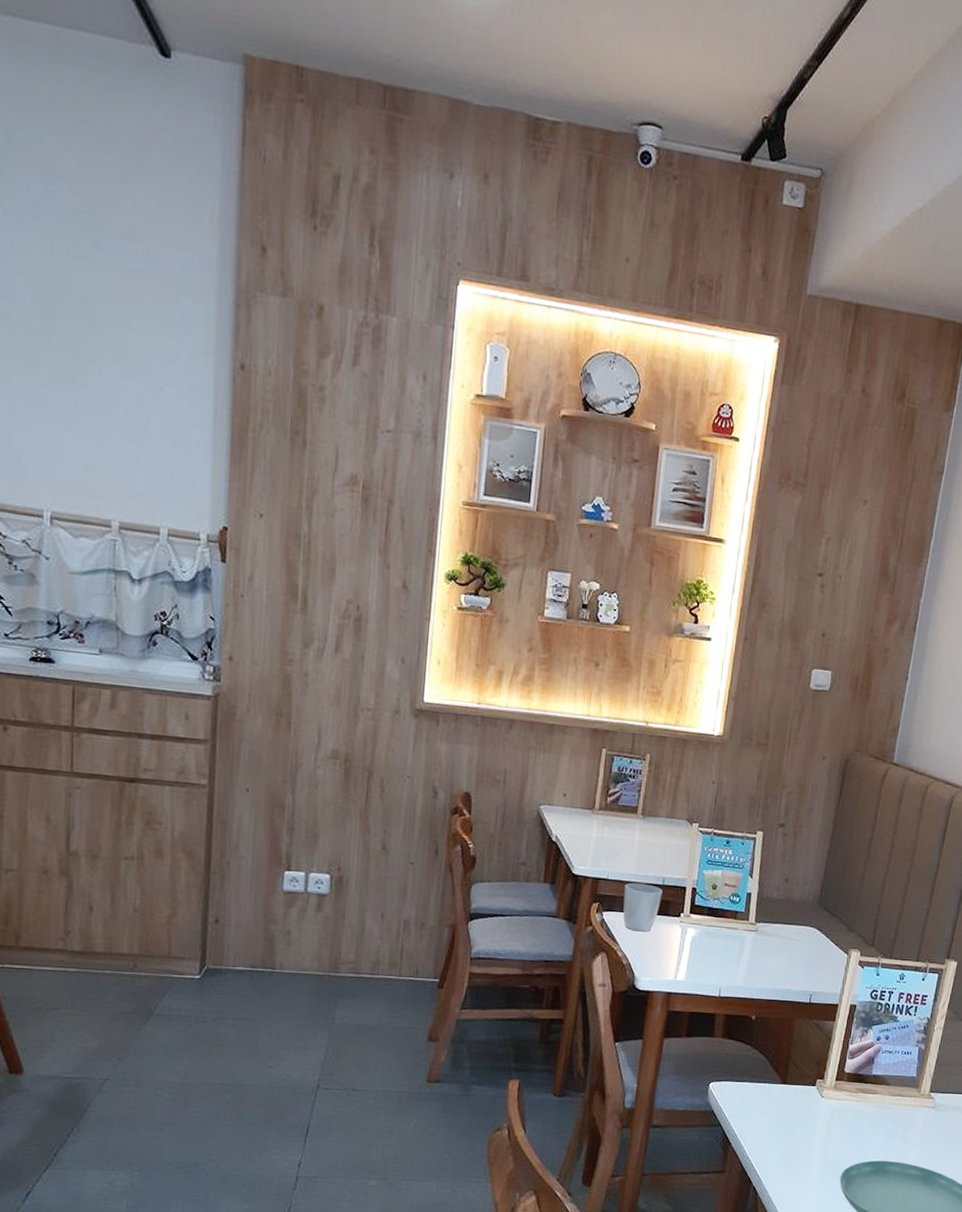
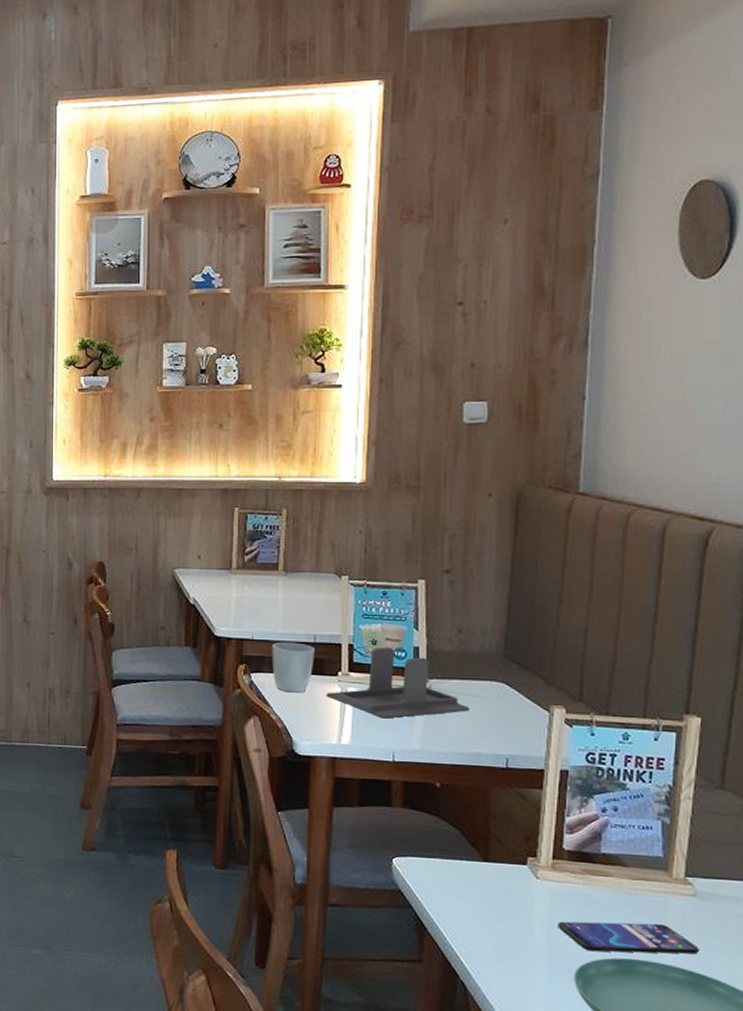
napkin holder: none [668,891,787,958] -> present [326,646,470,719]
smartphone: none [832,1131,932,1156] -> present [557,921,699,954]

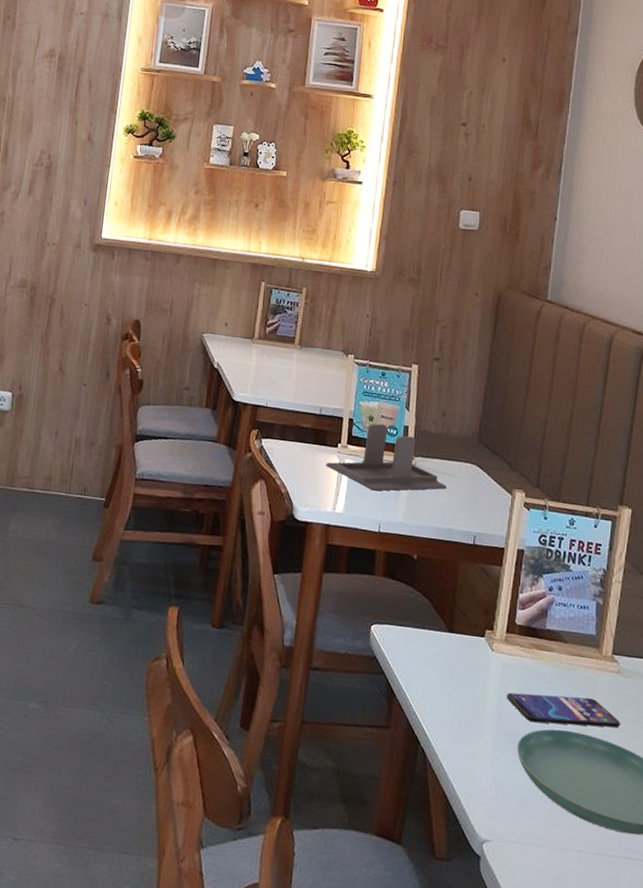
cup: present [272,641,315,693] -> none [281,411,320,461]

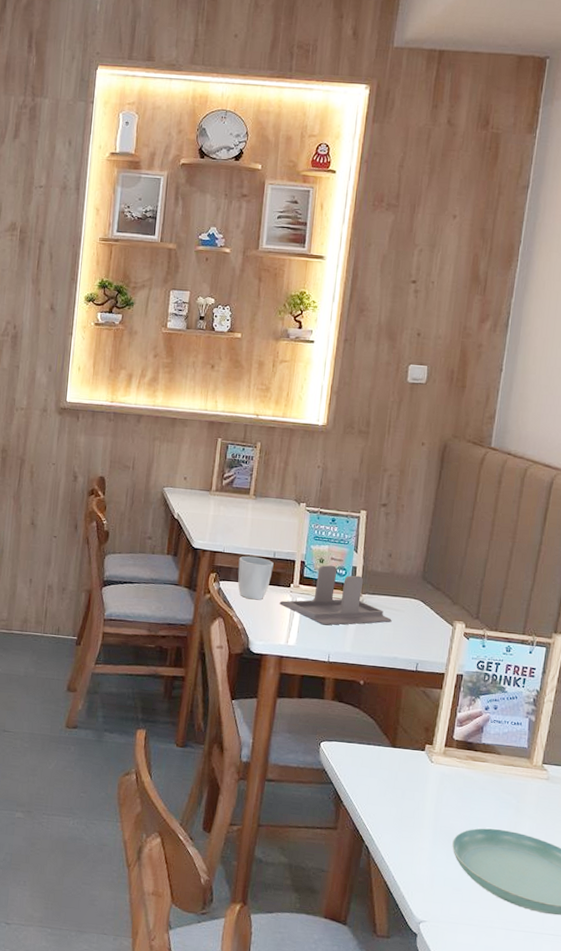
cup: none [281,411,320,461] -> present [237,555,274,600]
smartphone: present [506,692,620,728] -> none [444,797,547,826]

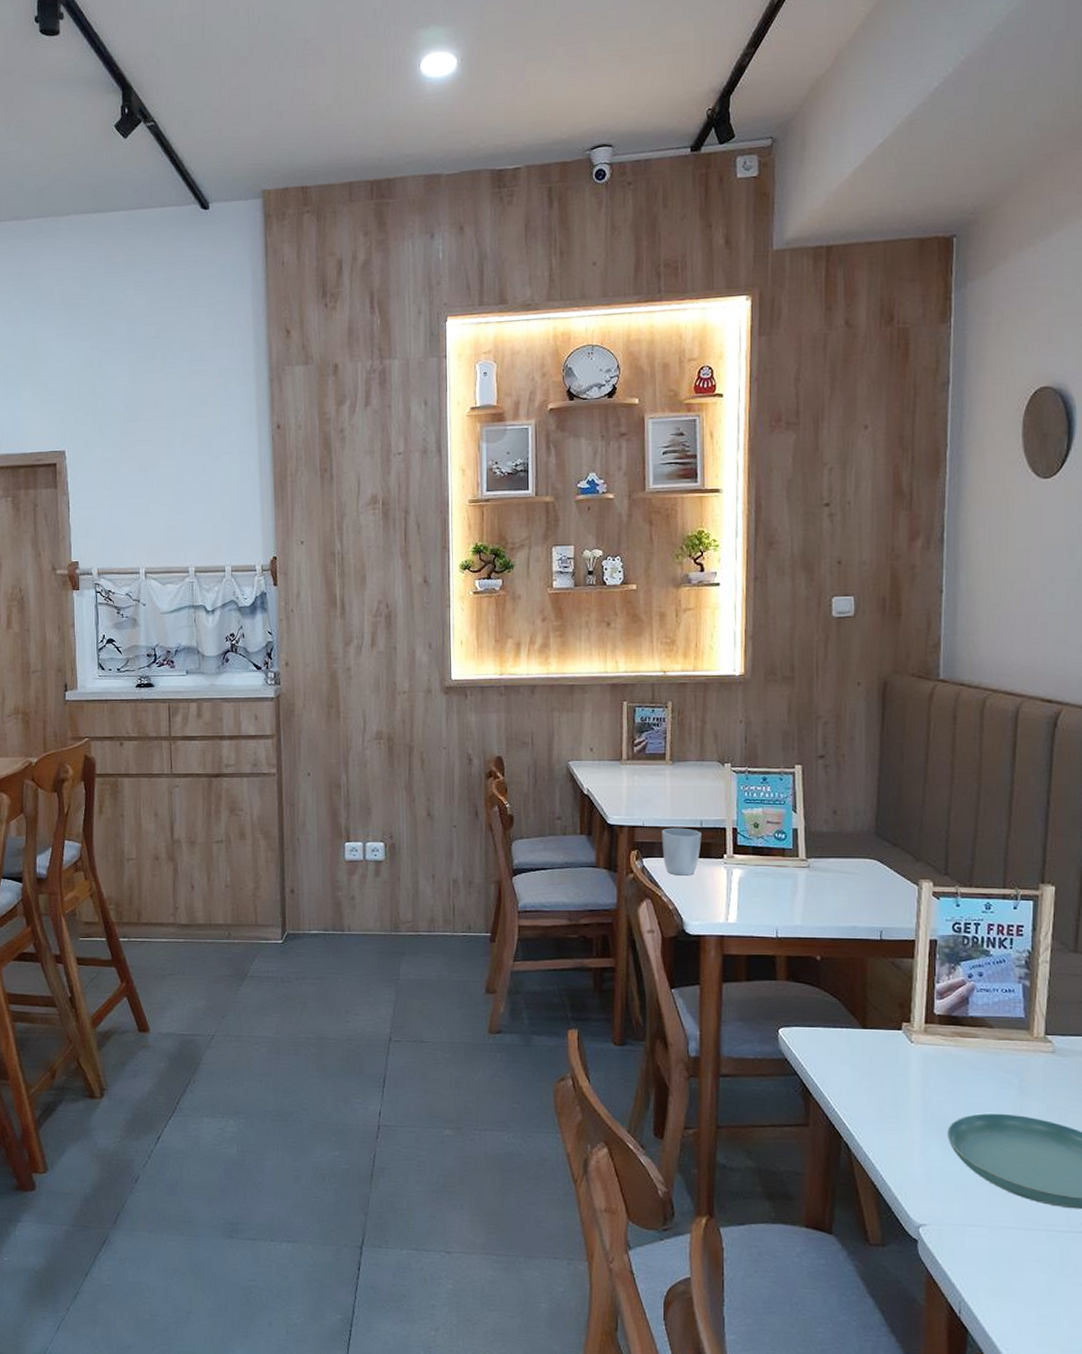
napkin holder: present [279,565,392,626] -> none [713,829,846,897]

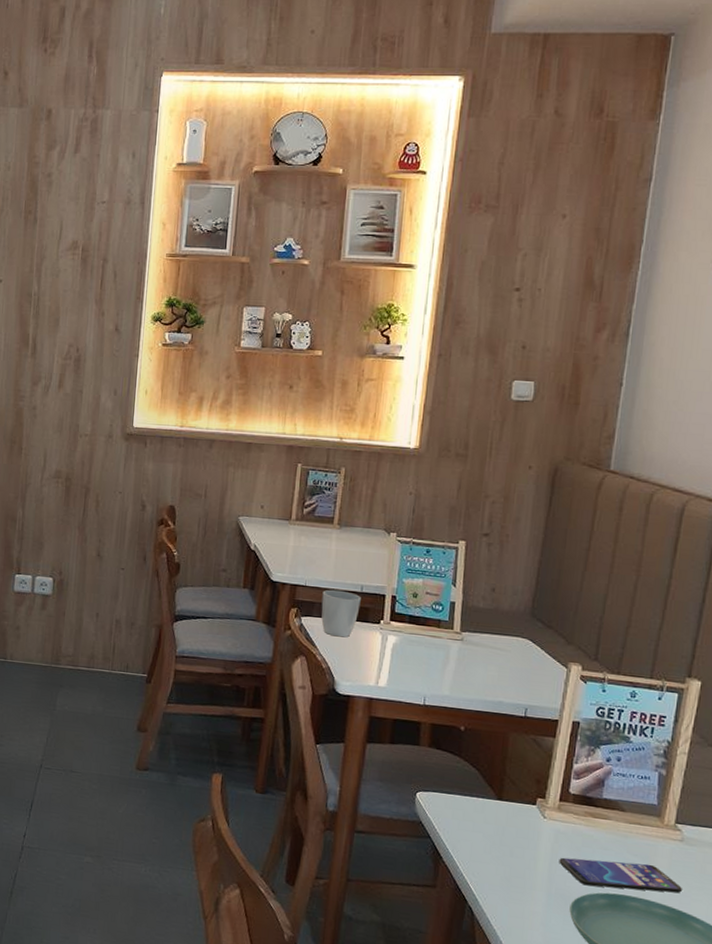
smartphone: none [931,1079,1059,1109] -> present [559,857,682,893]

